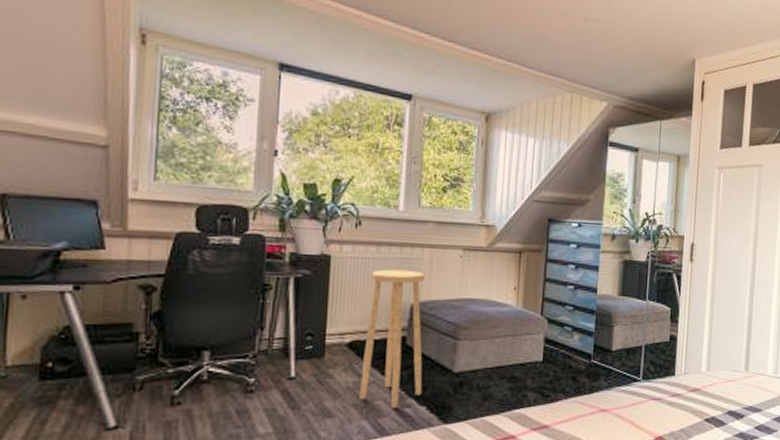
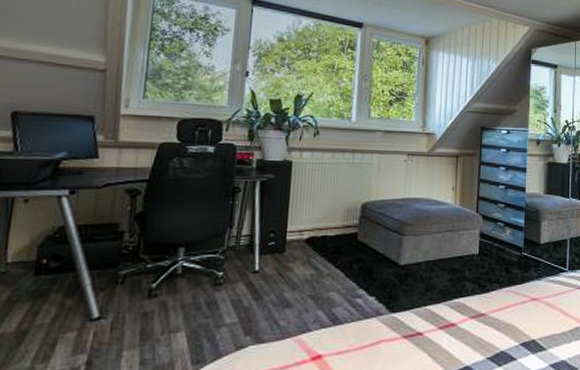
stool: present [359,269,425,408] -> none [316,173,374,298]

